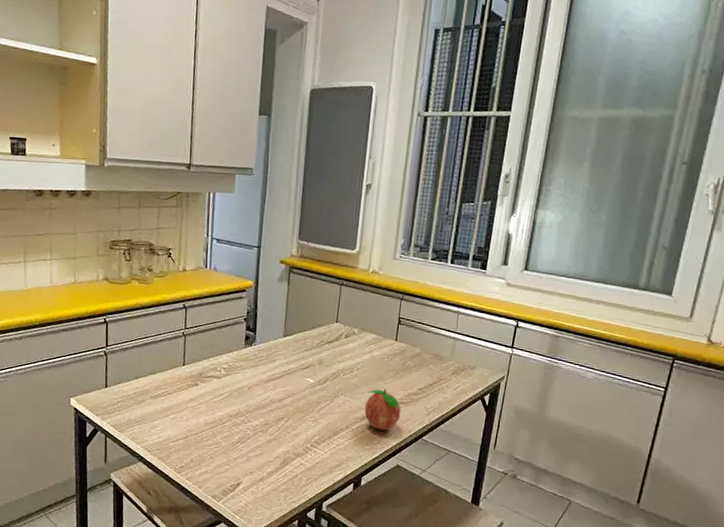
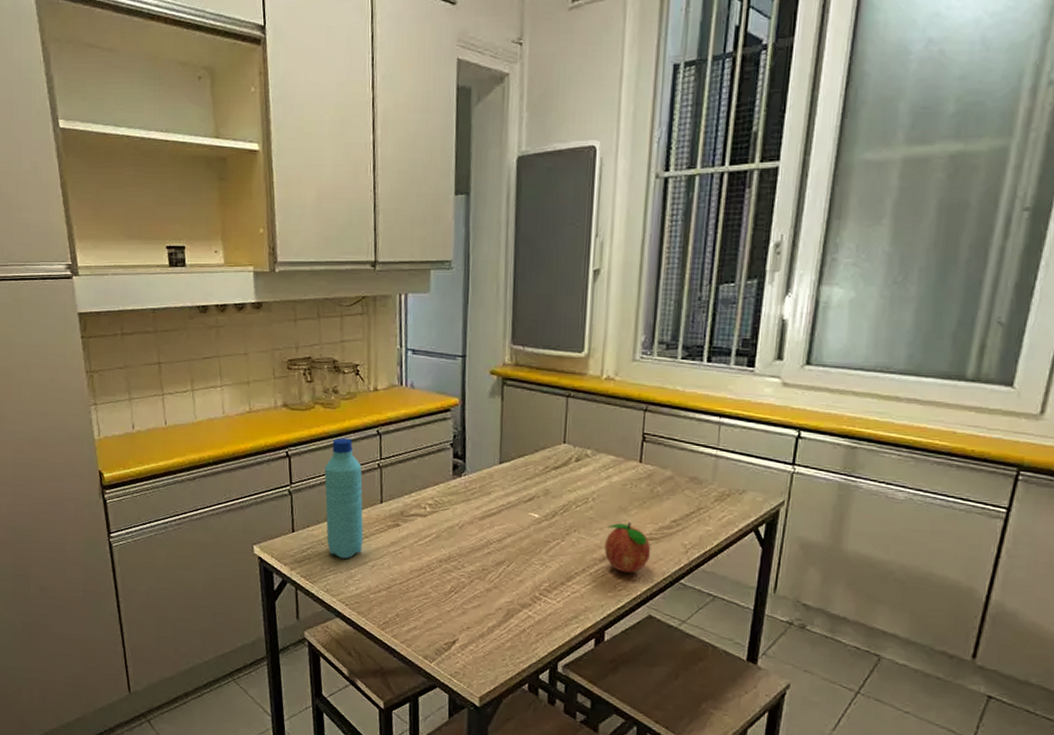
water bottle: none [135,309,169,412] -> present [324,437,364,559]

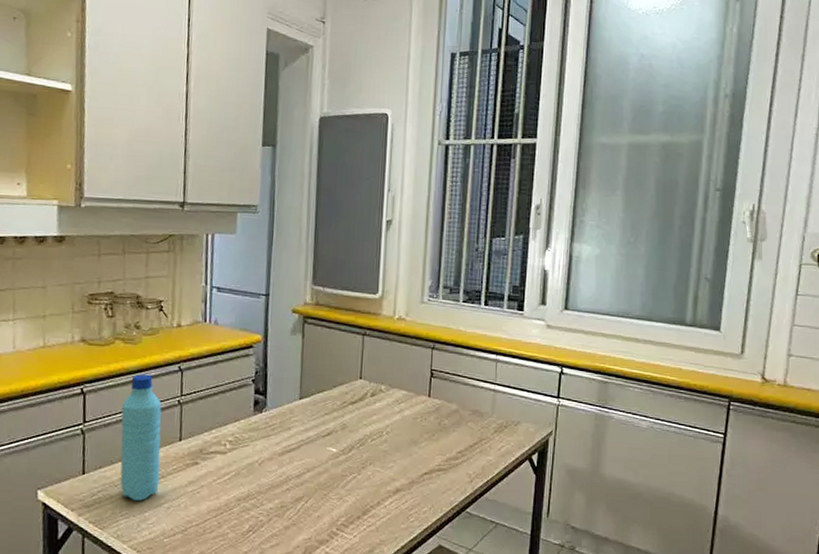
fruit: present [604,521,651,573] -> none [397,453,440,504]

